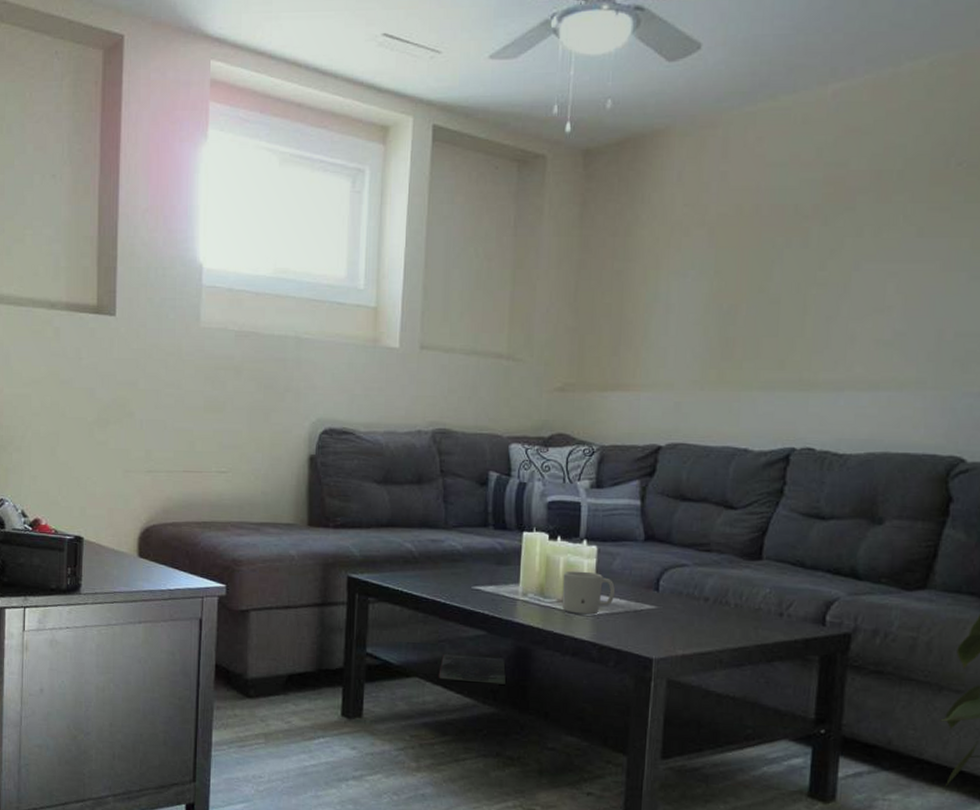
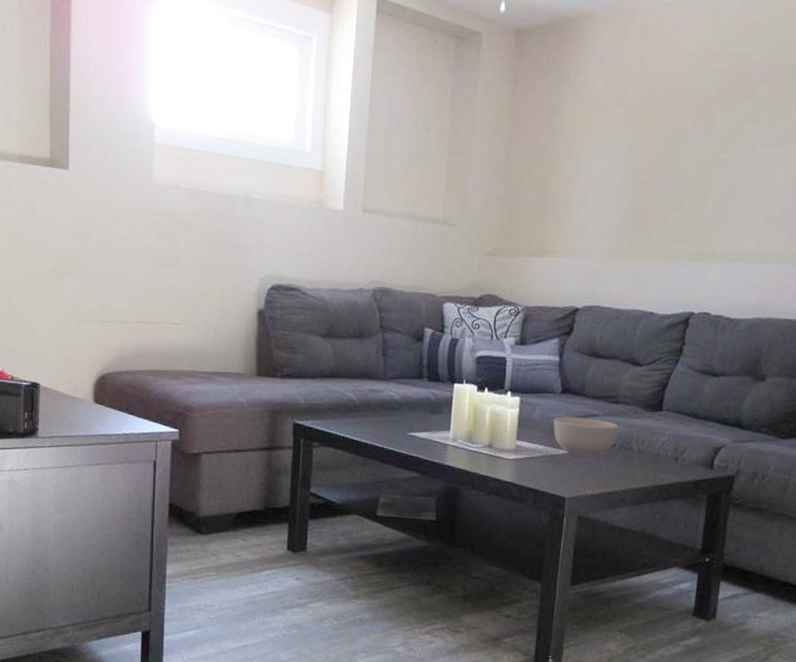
mug: present [561,570,615,616] -> none [487,419,535,460]
bowl: none [636,567,713,614] -> present [553,417,619,458]

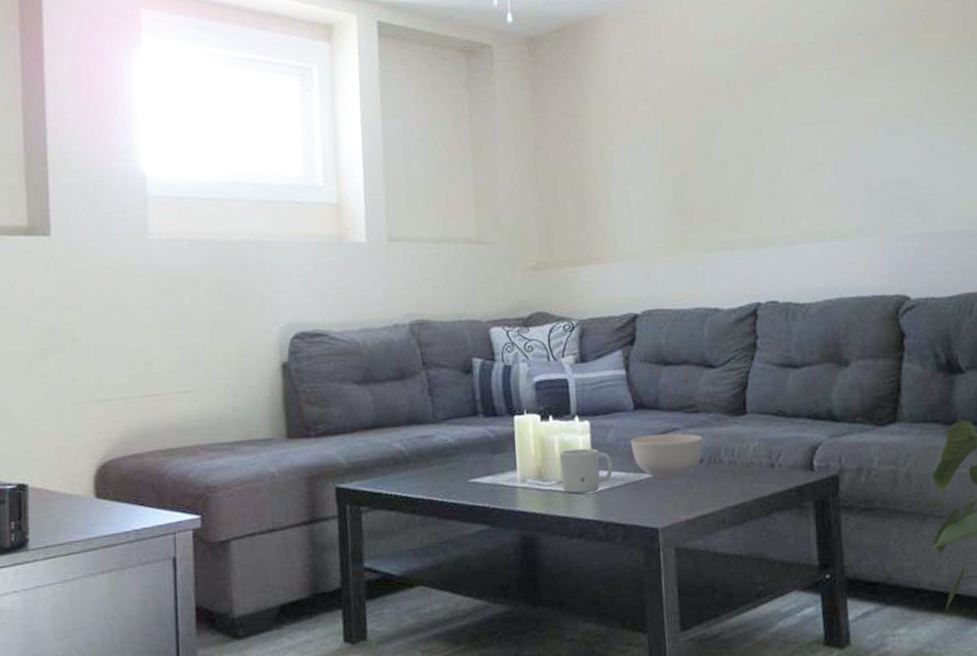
magazine: present [376,494,437,521] -> none [444,552,515,585]
mug: none [487,419,535,460] -> present [559,448,613,494]

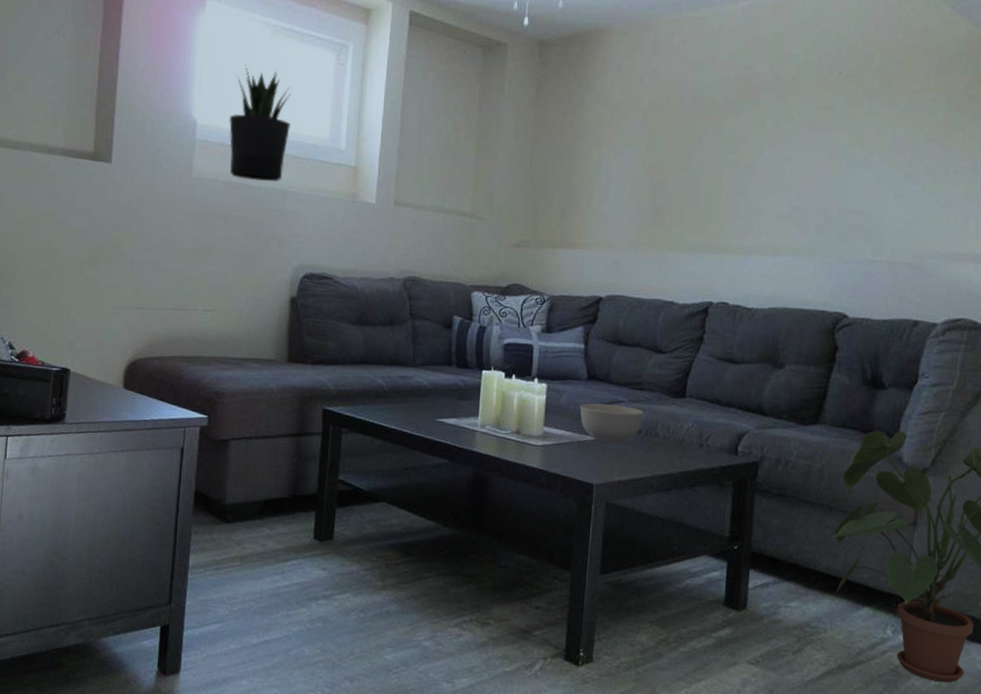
planter: none [184,104,257,235] -> present [228,65,291,182]
mug: present [559,448,613,494] -> none [515,405,562,446]

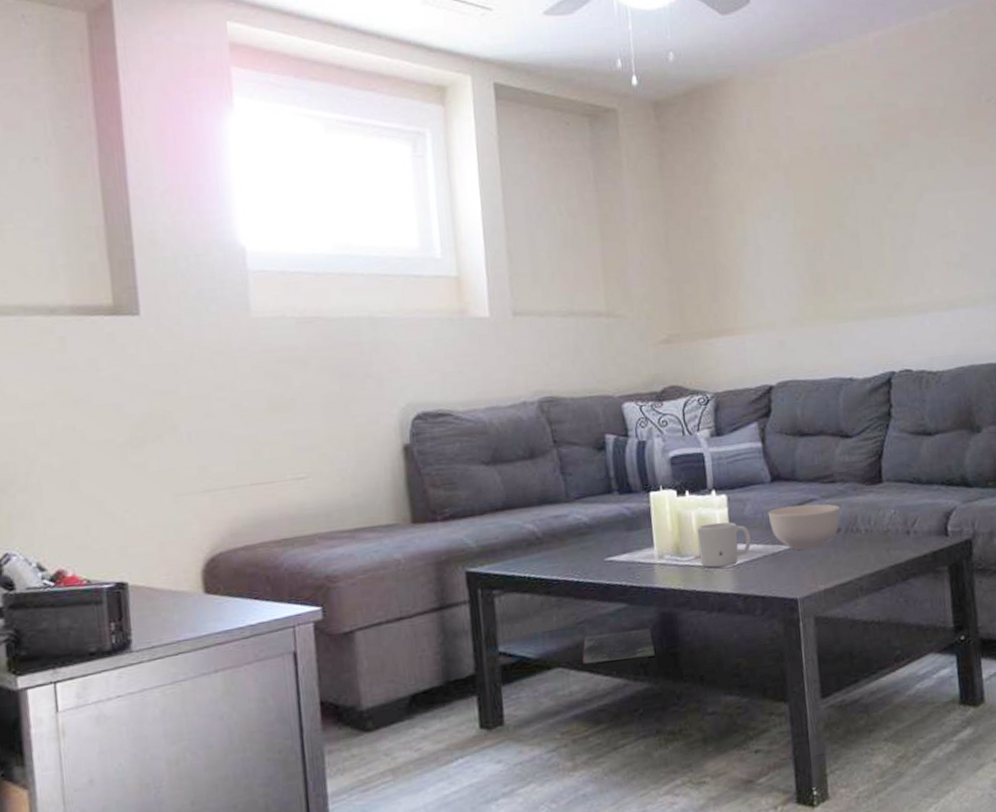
planter: present [228,65,291,182] -> none [287,171,369,312]
magazine: none [404,481,465,508] -> present [582,629,655,665]
mug: none [515,405,562,446] -> present [696,522,751,568]

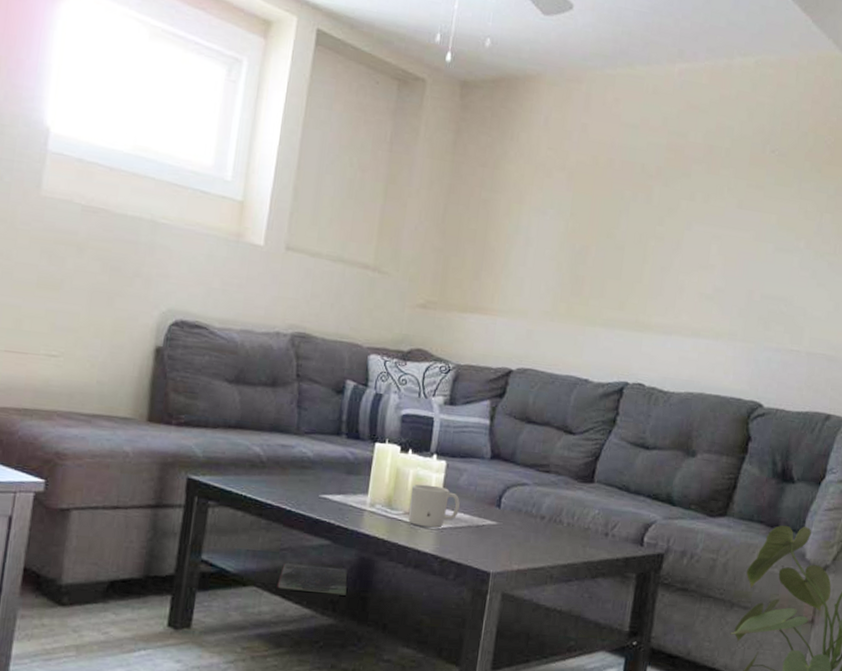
bowl: present [768,504,841,551] -> none [480,484,550,531]

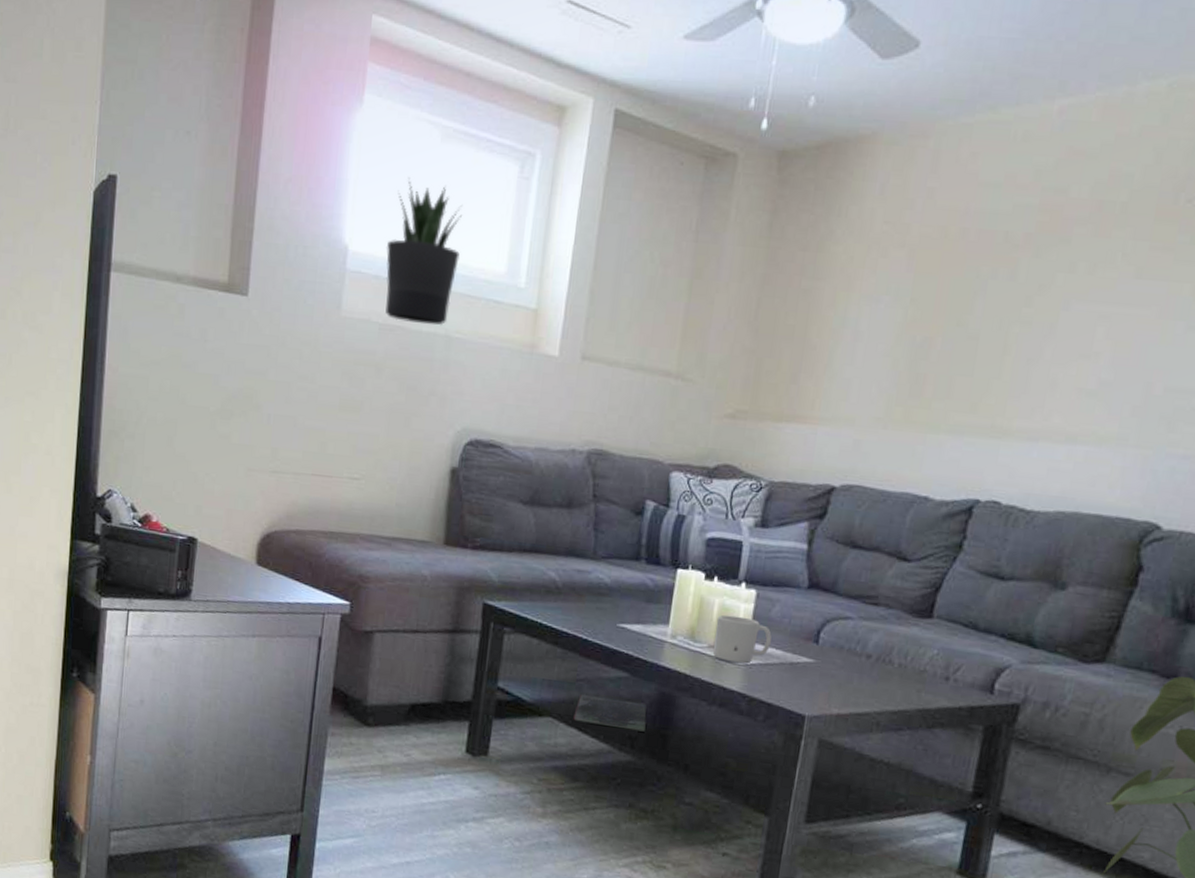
planter: none [89,69,170,211] -> present [385,177,463,326]

